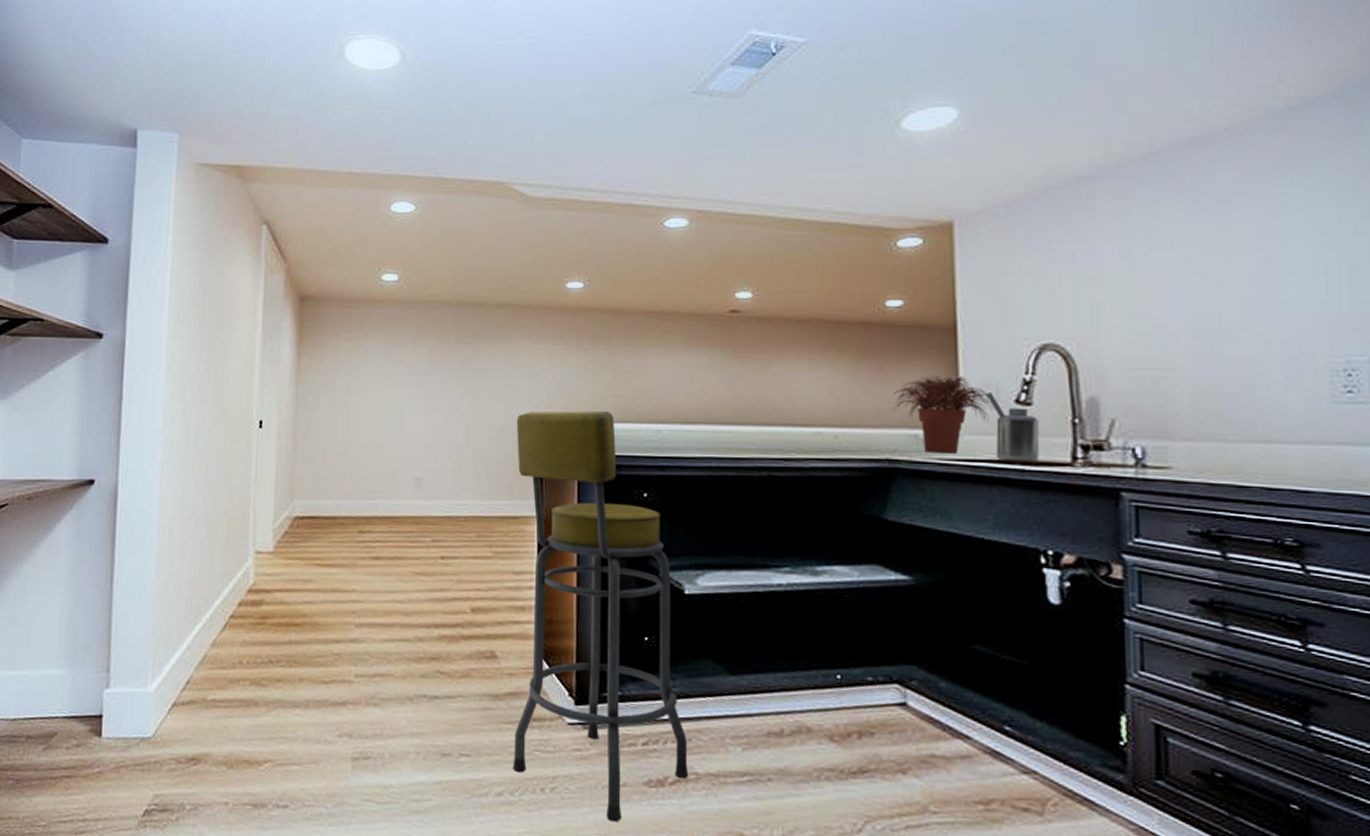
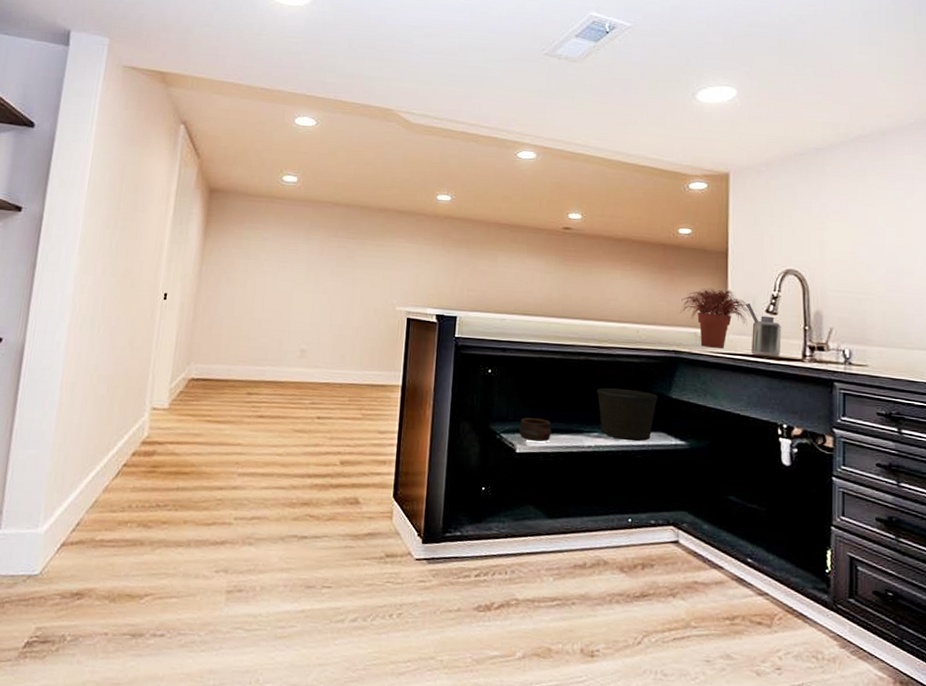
bar stool: present [512,410,688,821] -> none [366,298,512,641]
pottery: none [686,551,729,581] -> present [518,417,552,443]
basket: none [785,510,870,576] -> present [596,388,659,441]

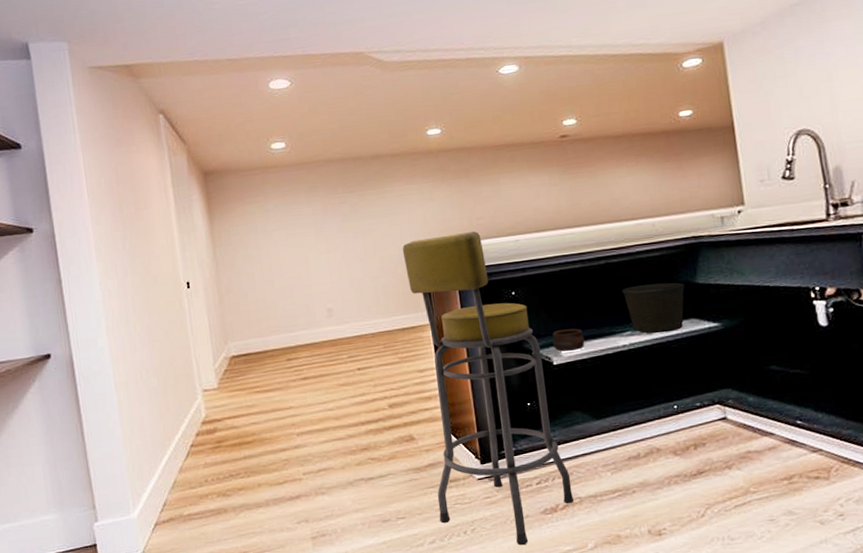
bar stool: none [366,298,512,641] -> present [402,230,573,545]
potted plant: present [680,287,751,350] -> none [693,164,767,227]
soap dispenser: present [745,303,782,358] -> none [760,174,803,225]

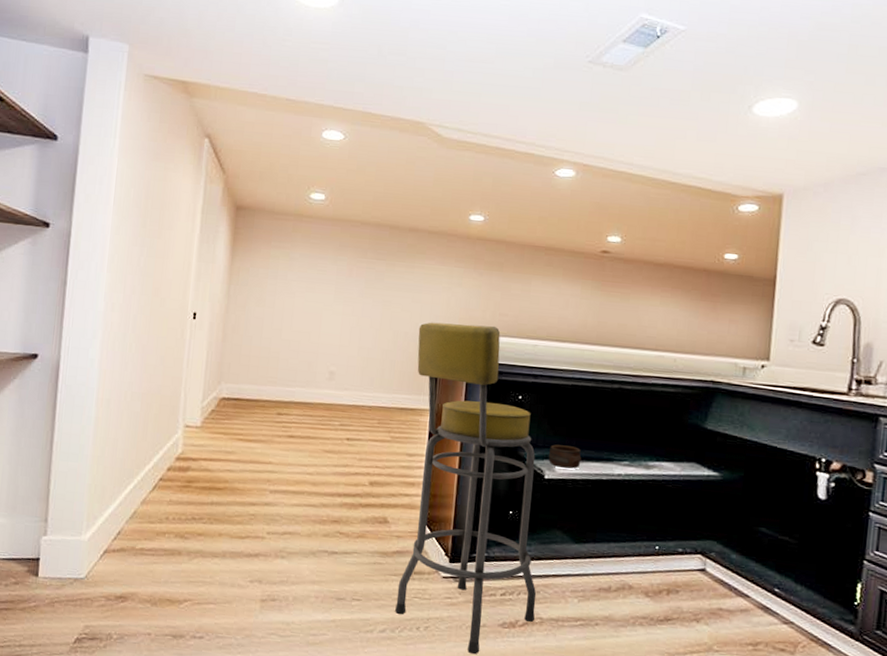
basket: present [622,282,686,333] -> none [629,417,694,471]

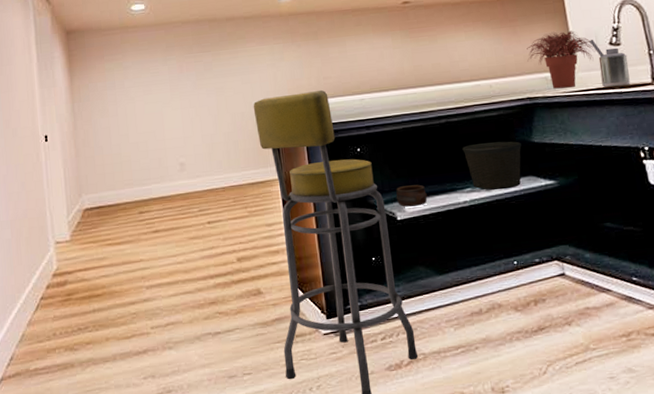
basket: none [629,417,694,471] -> present [462,141,523,190]
potted plant: none [720,316,796,381] -> present [527,30,596,89]
soap dispenser: none [791,334,828,391] -> present [589,40,630,88]

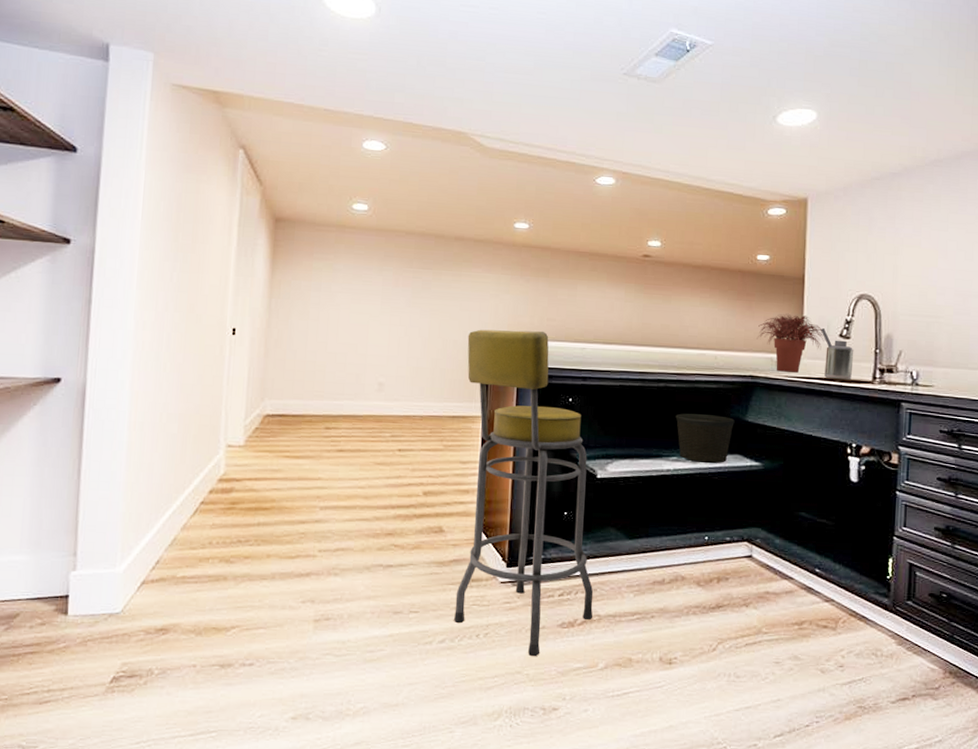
pottery: present [396,184,428,208] -> none [599,444,632,468]

